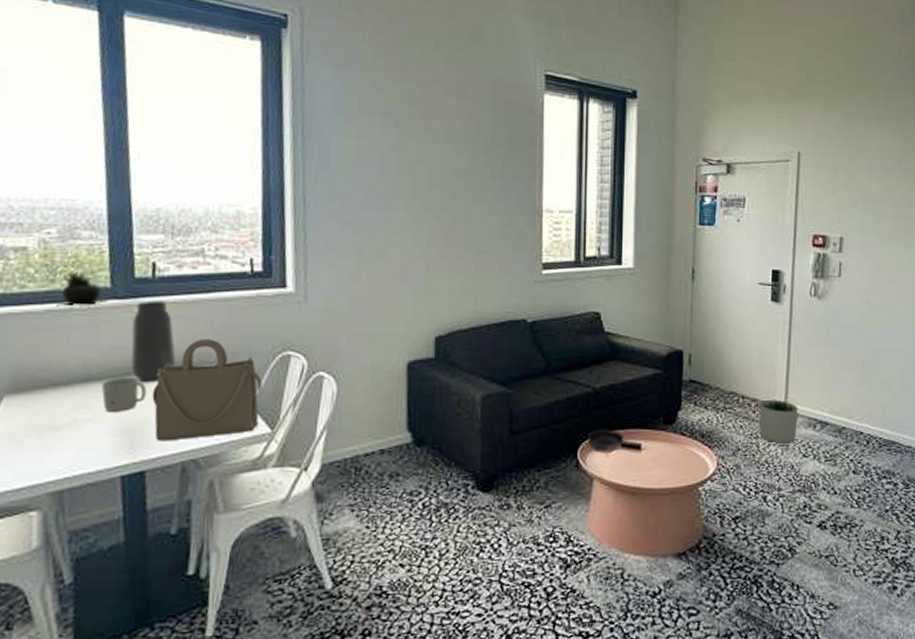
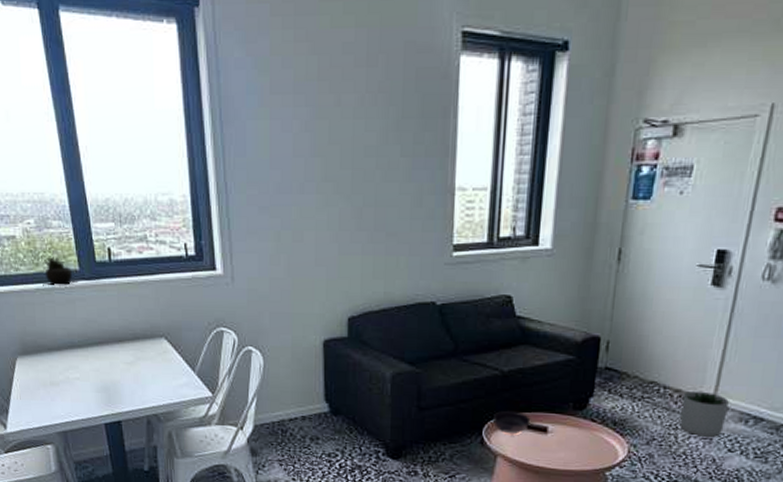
mug: present [102,377,147,412] -> none [83,345,116,373]
vase: present [131,301,176,382] -> none [99,282,135,350]
handbag: present [152,339,263,442] -> none [120,315,203,399]

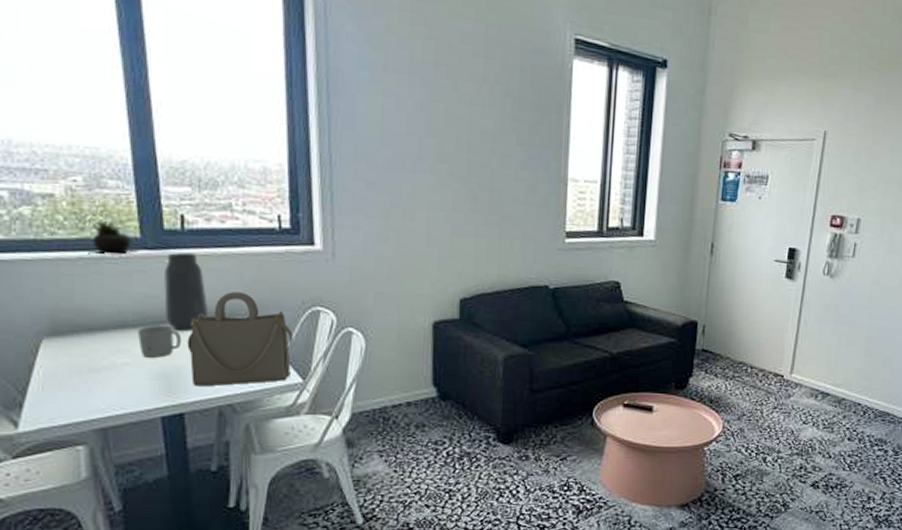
mug: none [83,345,116,373] -> present [138,325,182,358]
vase: none [99,282,135,350] -> present [164,253,209,331]
handbag: none [120,315,203,399] -> present [187,292,293,387]
bowl: present [493,410,531,435] -> none [603,391,638,415]
planter: present [679,391,729,437] -> none [764,370,802,411]

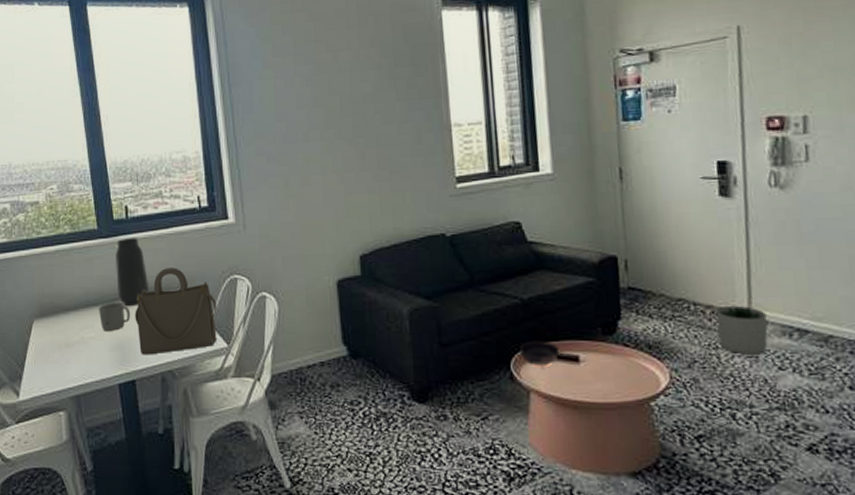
succulent plant: present [88,220,139,256] -> none [62,217,97,247]
bowl: none [603,391,638,415] -> present [520,340,560,367]
planter: none [764,370,802,411] -> present [716,305,768,355]

